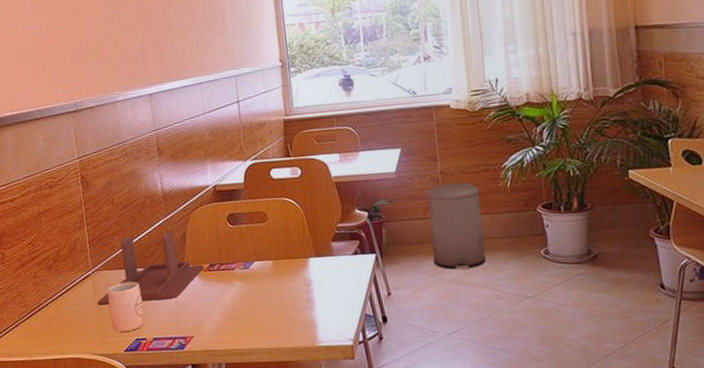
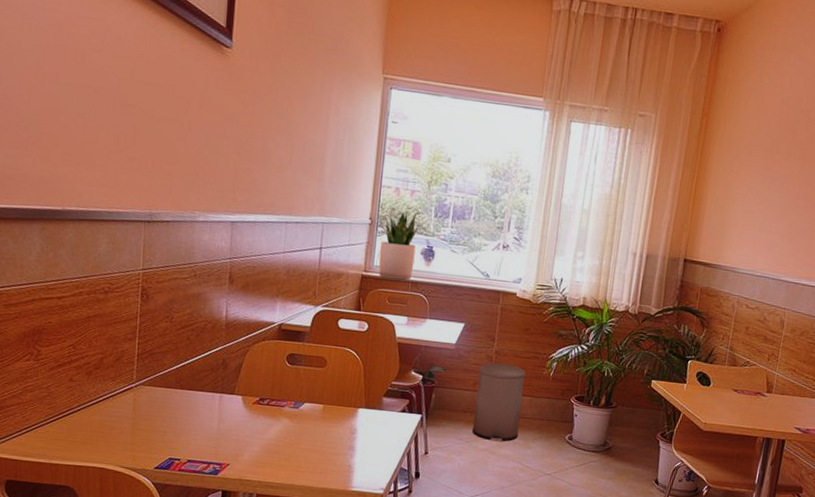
napkin holder: present [97,231,204,305] -> none [135,356,254,425]
mug: present [107,281,144,333] -> none [146,401,184,450]
planter: none [294,43,335,118] -> present [378,210,419,280]

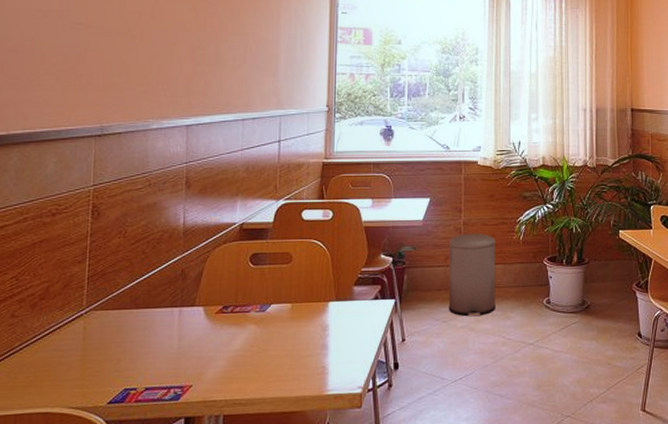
planter: present [378,210,419,280] -> none [339,94,376,163]

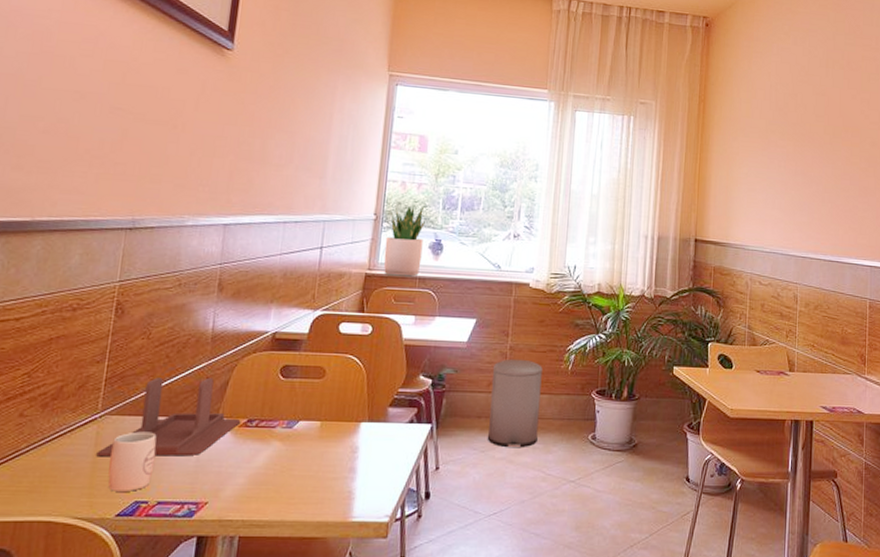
napkin holder: none [85,269,217,350] -> present [96,377,241,457]
mug: none [97,323,141,382] -> present [108,431,157,493]
planter: none [339,94,376,163] -> present [384,204,427,277]

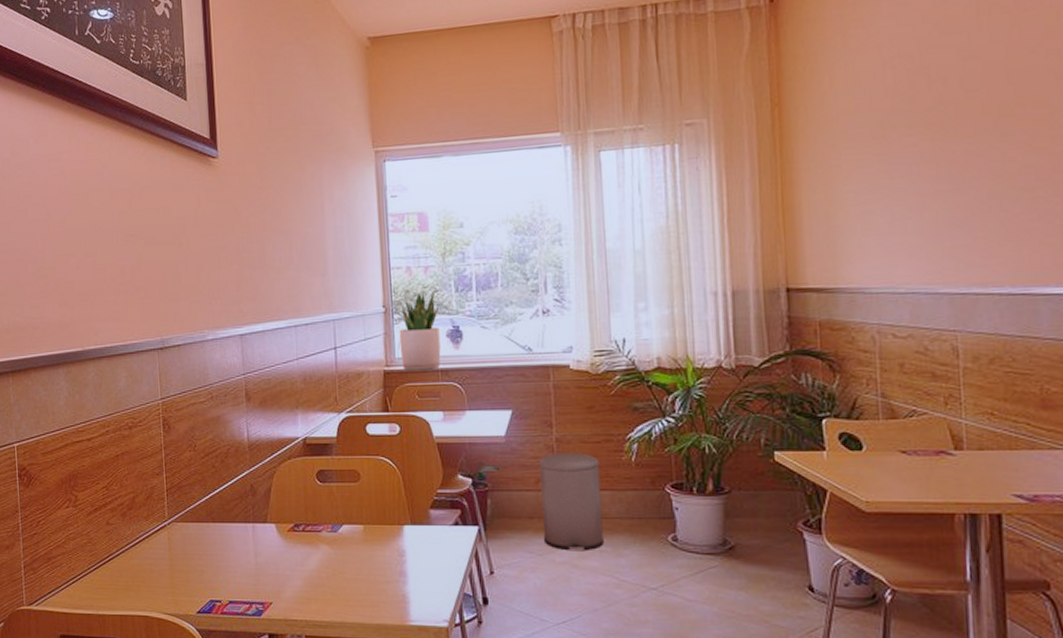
napkin holder: present [96,377,241,457] -> none [172,485,289,560]
mug: present [108,431,157,493] -> none [182,537,221,592]

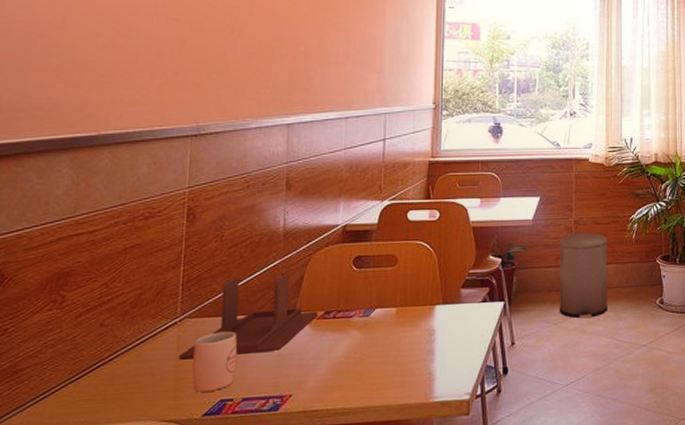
napkin holder: none [172,485,289,560] -> present [179,274,319,360]
mug: none [182,537,221,592] -> present [192,331,238,393]
planter: present [398,289,441,370] -> none [446,90,484,161]

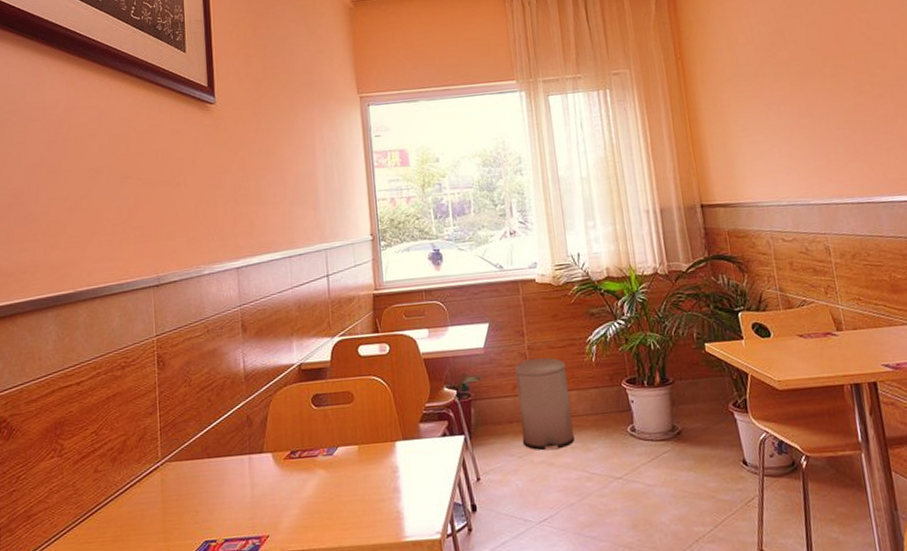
napkin holder: present [179,274,319,360] -> none [164,415,285,502]
mug: present [192,331,238,393] -> none [176,473,216,534]

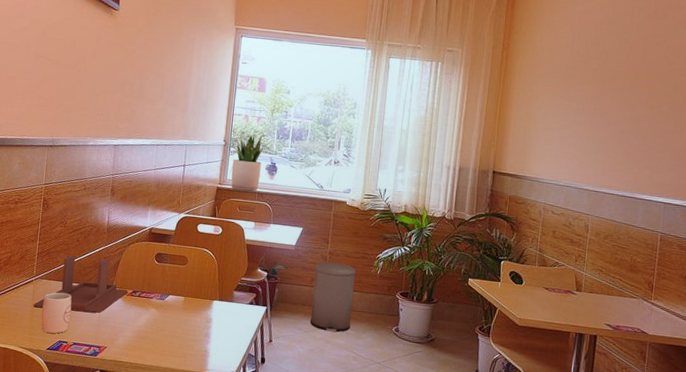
napkin holder: none [164,415,285,502] -> present [33,255,128,313]
mug: none [176,473,216,534] -> present [41,292,72,334]
planter: none [384,217,424,293] -> present [231,133,264,191]

